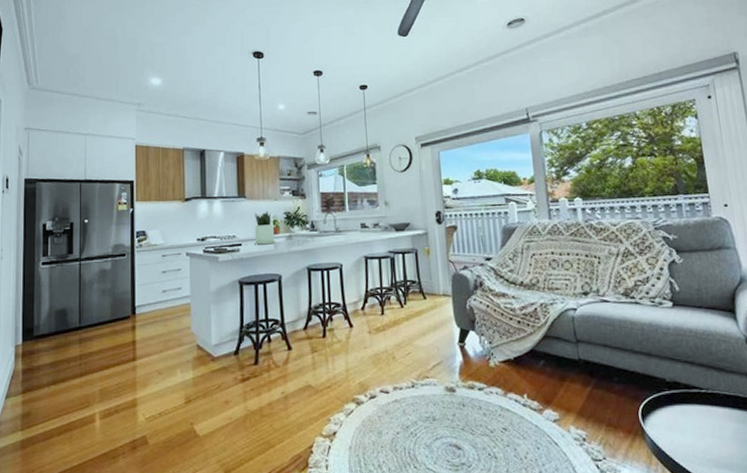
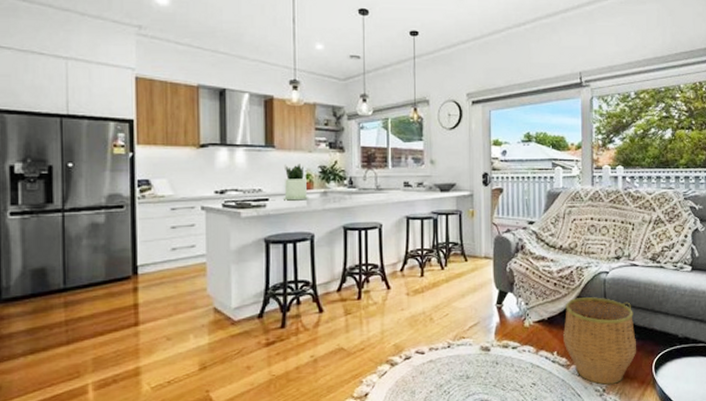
basket: none [532,336,618,433] -> present [563,297,636,385]

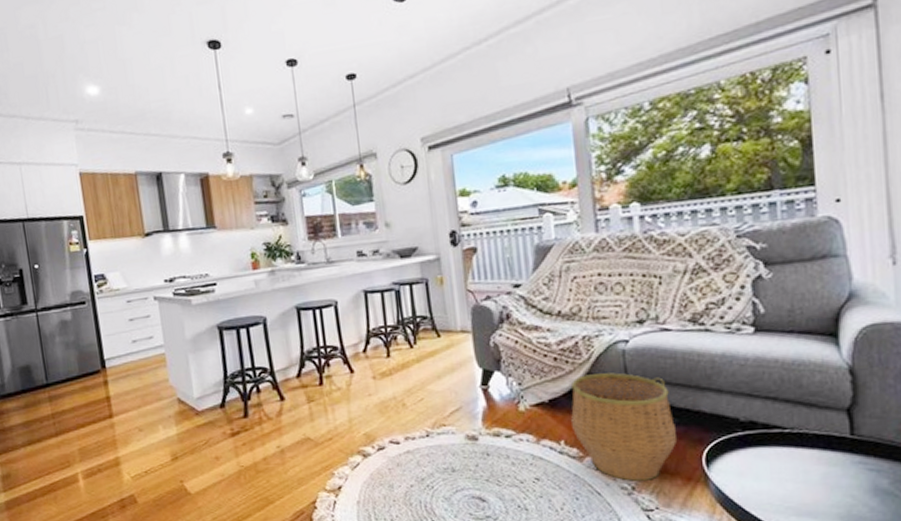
planter: present [282,163,310,201] -> none [228,242,257,284]

